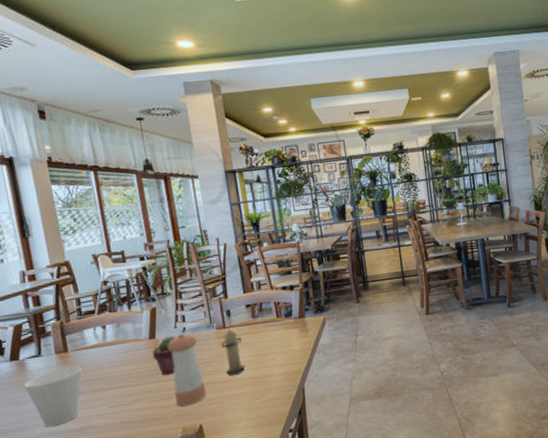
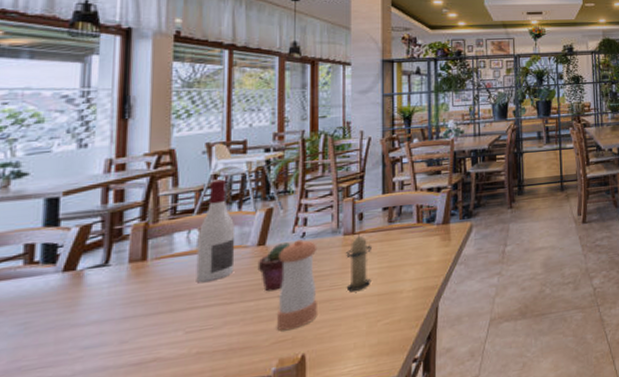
cup: present [23,366,83,427] -> none [73,279,161,361]
wine bottle: none [101,285,135,369] -> present [196,179,236,283]

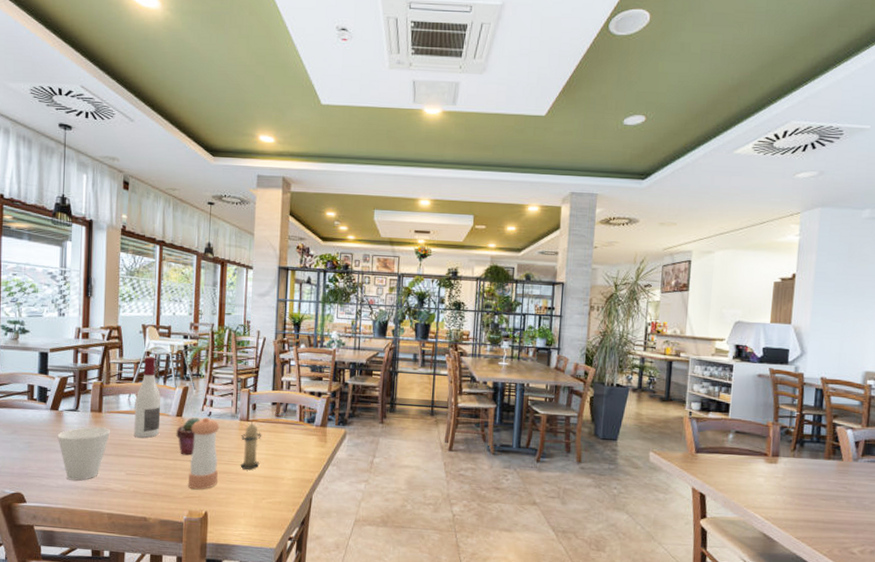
cup: none [73,279,161,361] -> present [57,426,111,481]

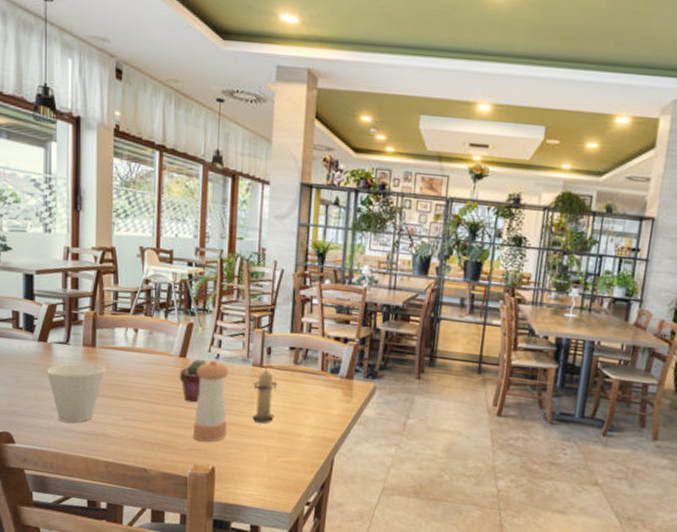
wine bottle: present [134,356,161,438] -> none [131,285,162,380]

